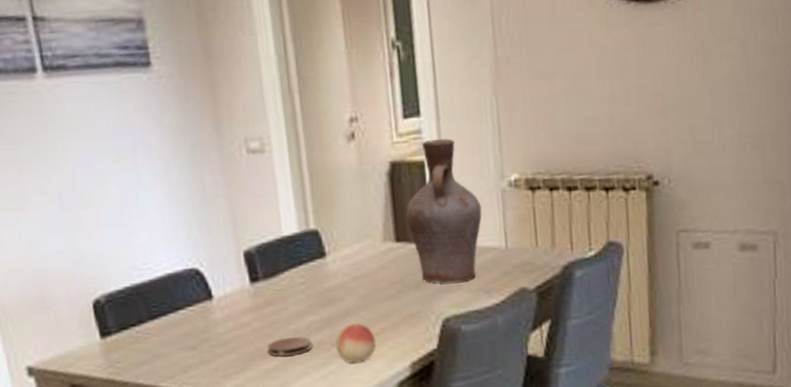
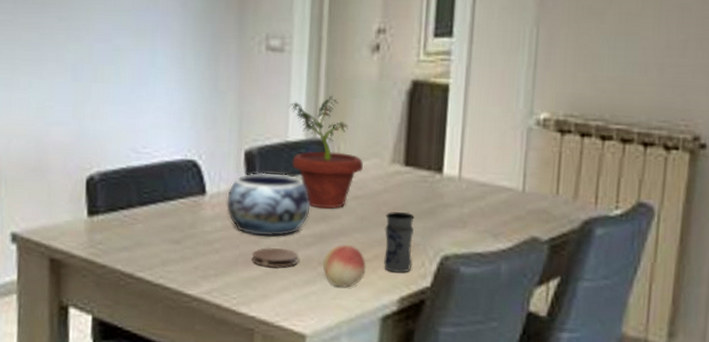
decorative bowl: none [234,267,316,330] -> present [226,172,310,237]
potted plant: none [278,187,358,295] -> present [288,96,363,209]
jar: none [386,285,418,341] -> present [384,212,414,273]
vase: present [405,138,483,283] -> none [419,63,503,220]

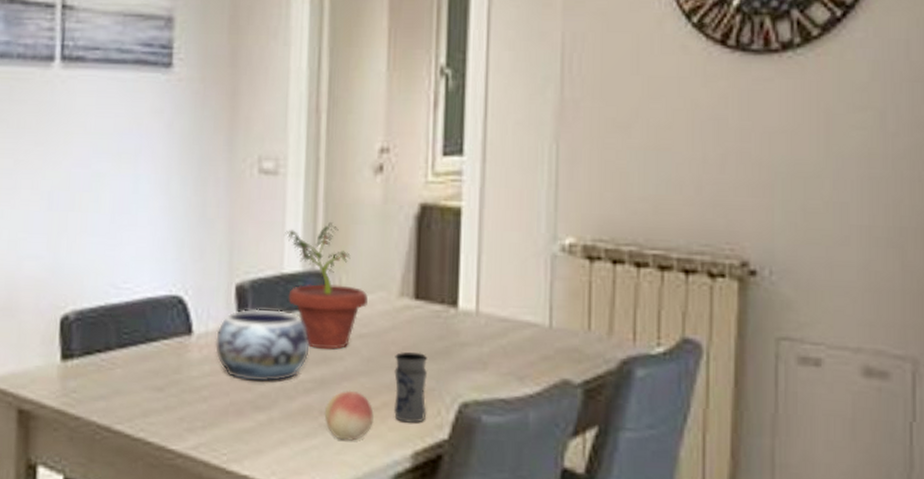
coaster: present [251,248,298,268] -> none [243,395,297,418]

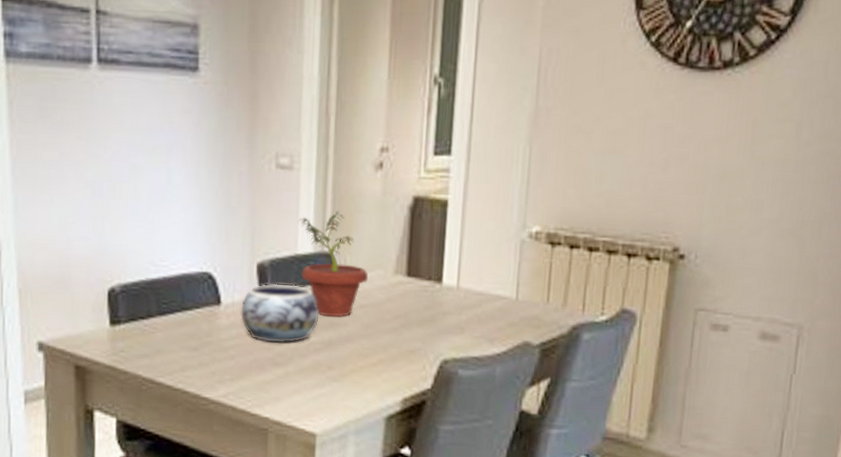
fruit: present [324,390,374,441] -> none [331,350,371,390]
jar: present [394,352,427,423] -> none [388,319,416,376]

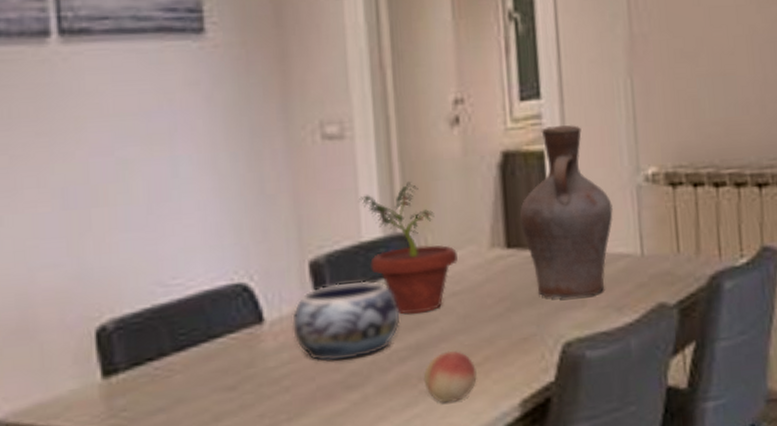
fruit: none [331,350,371,390] -> present [423,350,477,403]
vase: none [420,180,498,326] -> present [519,125,614,299]

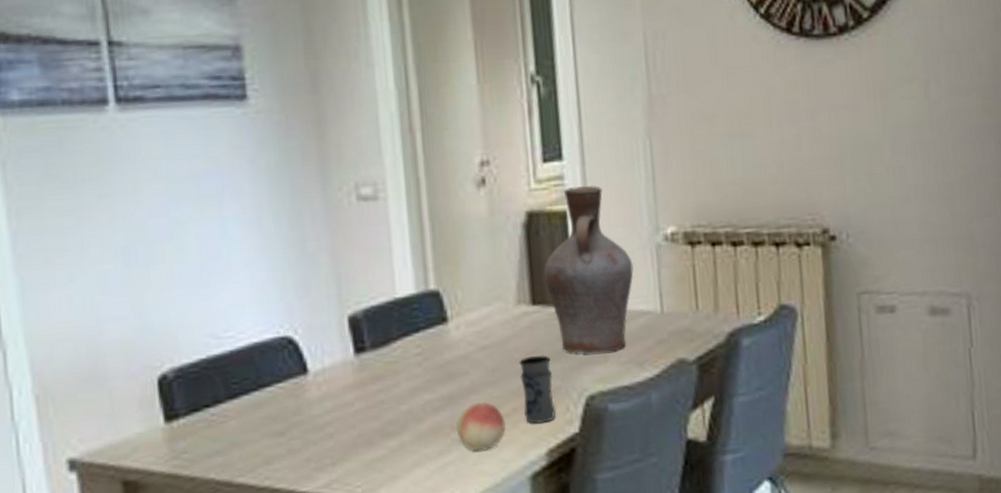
decorative bowl: present [292,280,401,362] -> none [334,335,434,411]
potted plant: present [358,182,458,315] -> none [392,241,486,368]
jar: none [492,301,531,373] -> present [519,355,556,424]

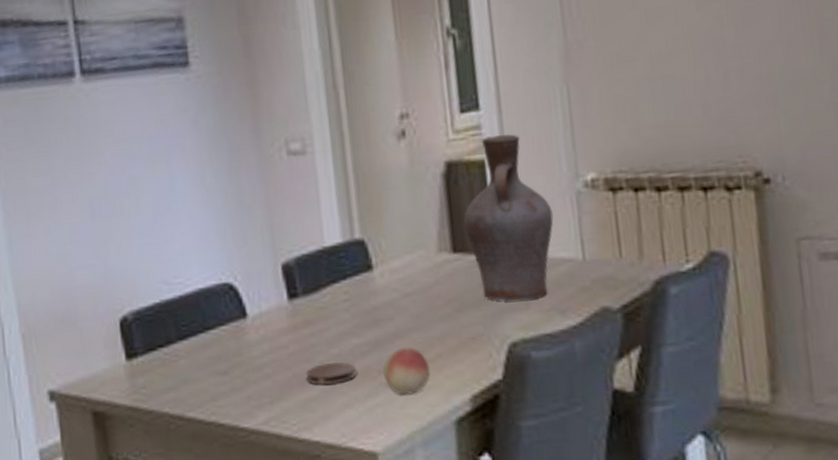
coaster: none [372,418,427,444] -> present [305,361,356,385]
jar: present [519,355,556,424] -> none [441,302,479,370]

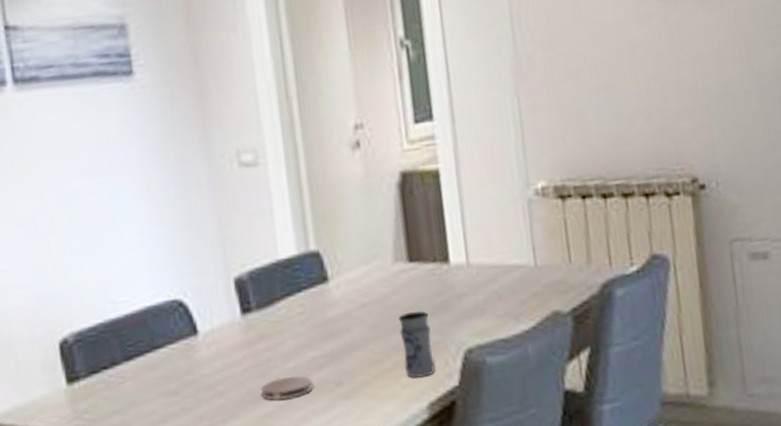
fruit: present [382,347,430,395] -> none [339,357,388,406]
jar: none [441,302,479,370] -> present [398,311,436,378]
vase: present [463,134,554,301] -> none [419,144,507,309]

